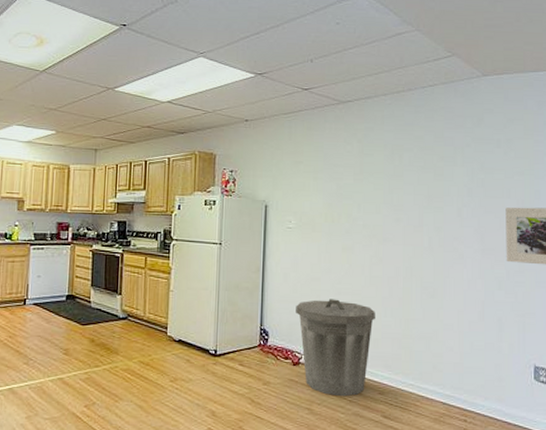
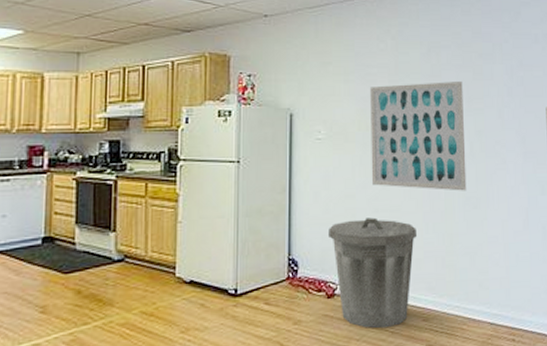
wall art: none [335,180,425,281] -> present [370,80,467,191]

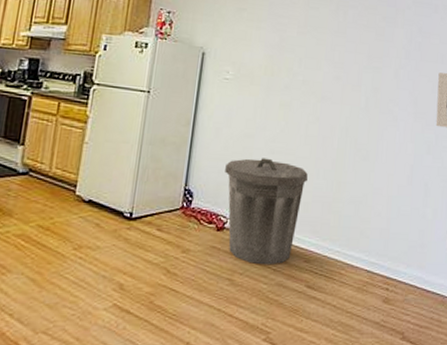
wall art: present [370,80,467,191] -> none [271,35,365,143]

